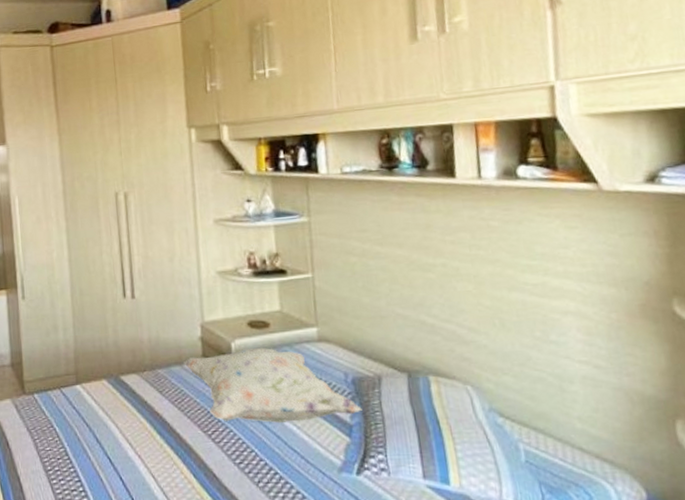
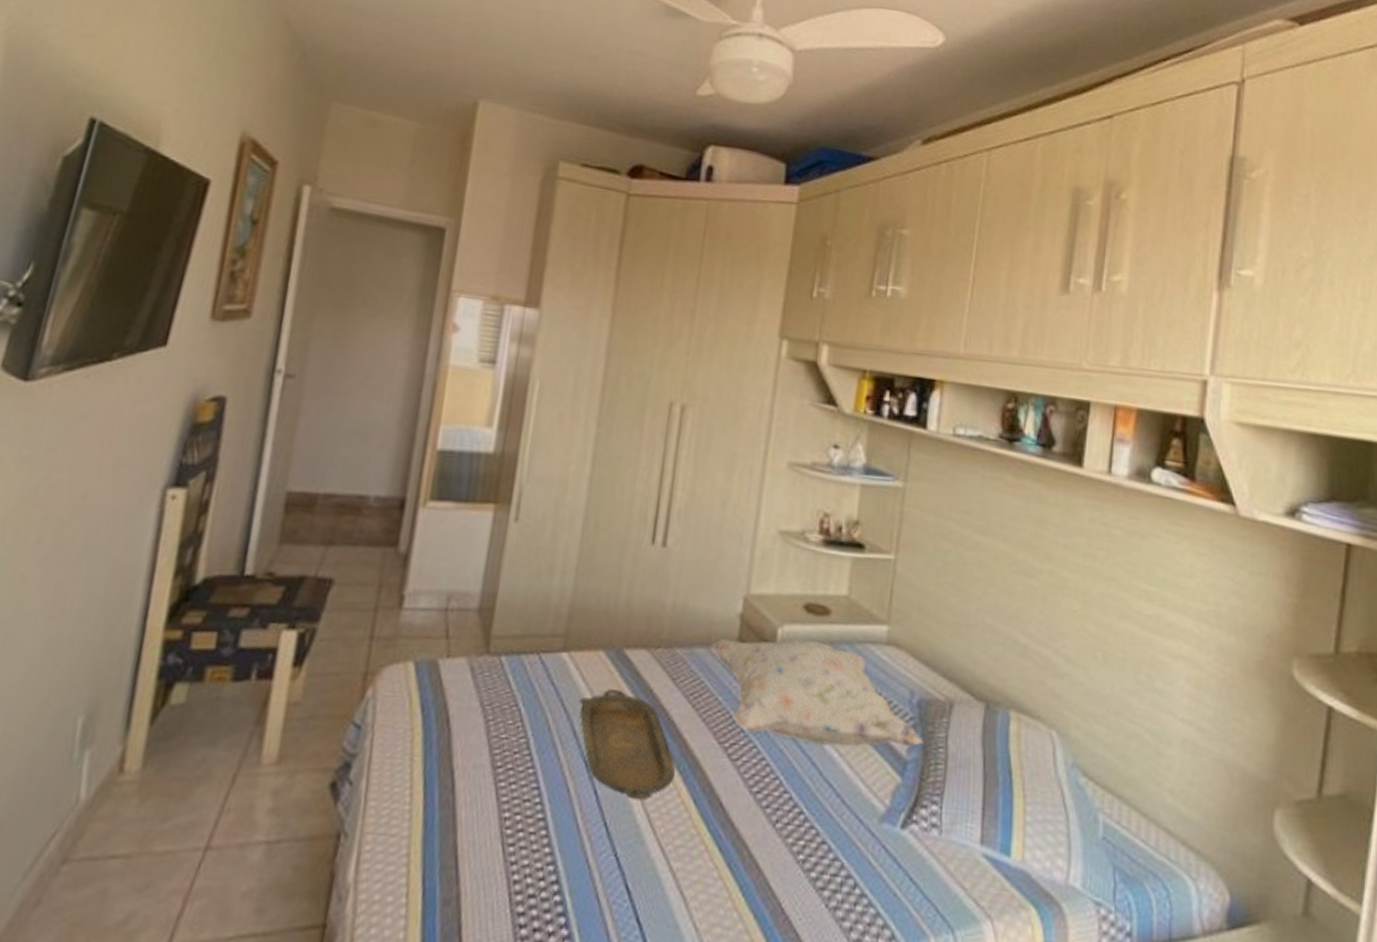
serving tray: none [96,405,176,480] -> present [579,689,675,801]

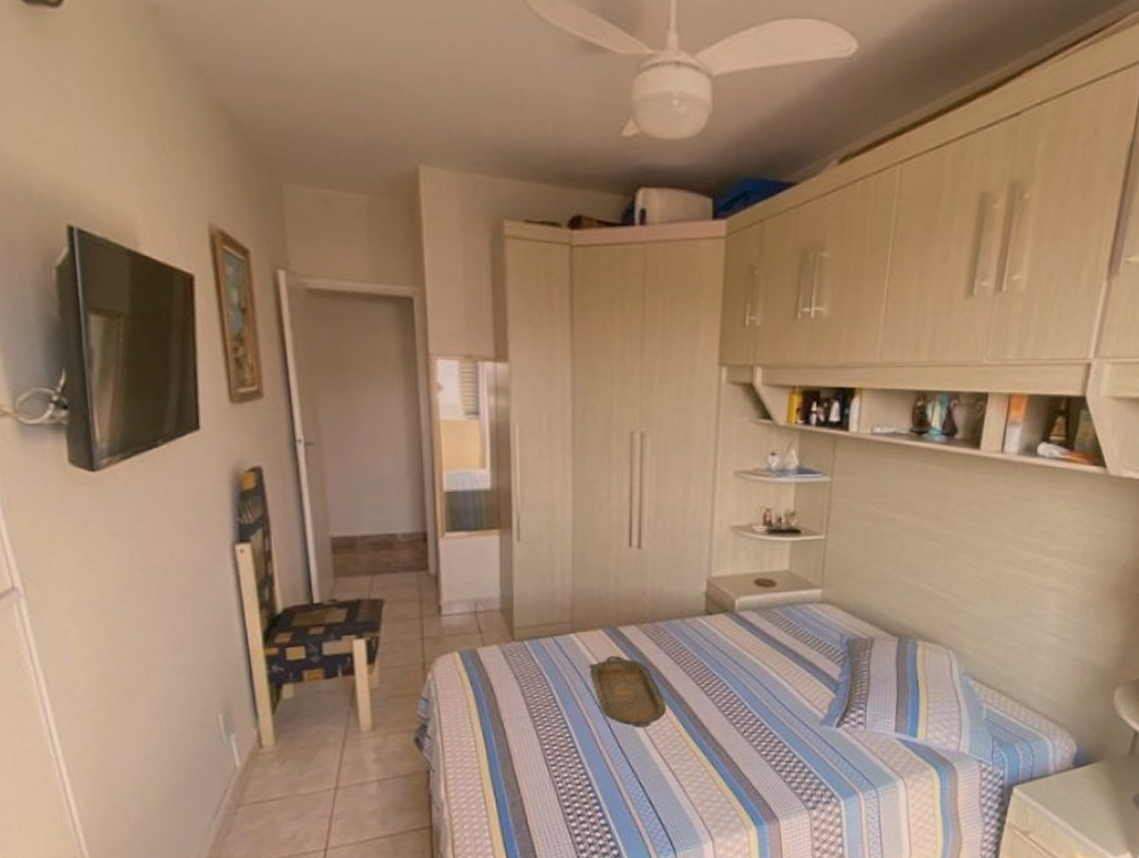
decorative pillow: present [712,639,923,748] -> none [685,606,851,678]

